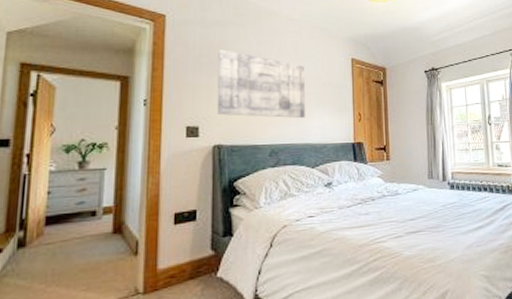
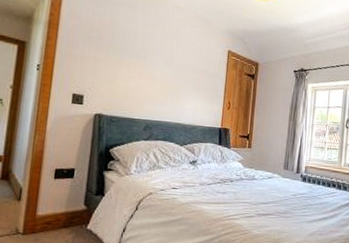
wall art: present [217,50,306,119] -> none [101,27,184,100]

